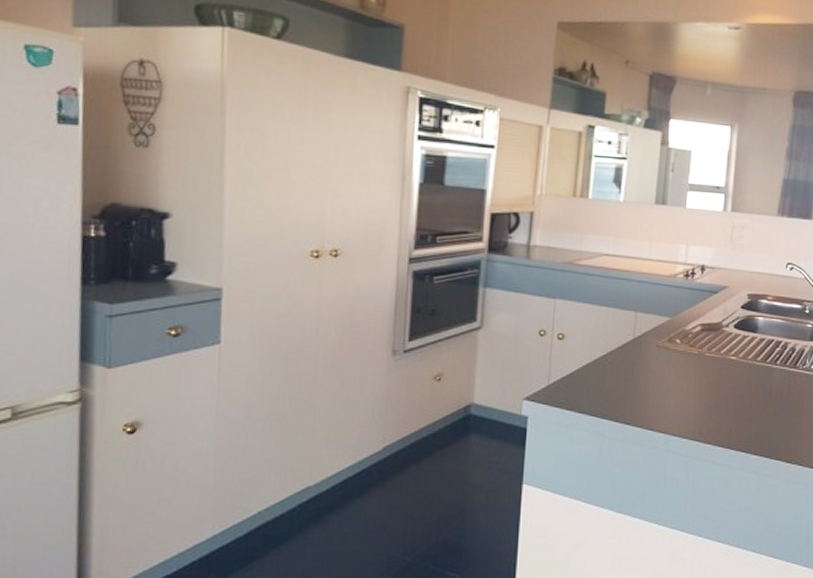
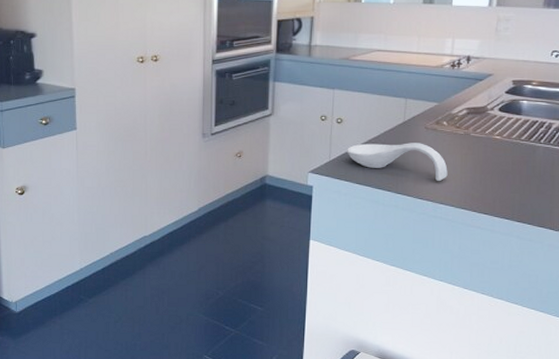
spoon rest: none [568,363,681,408] -> present [346,143,448,181]

